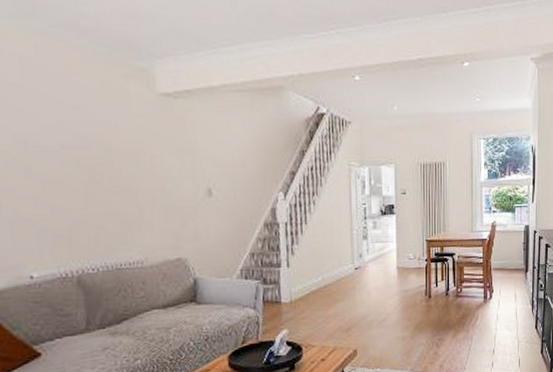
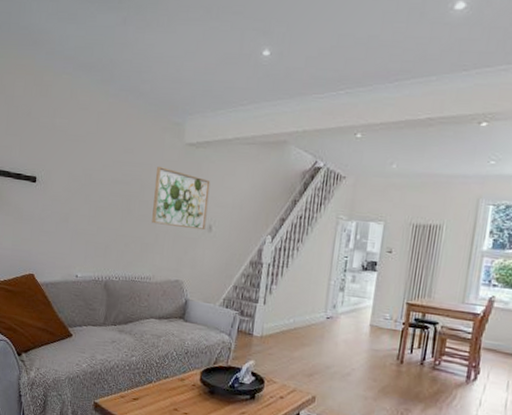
wall art: none [123,124,204,196] -> present [152,167,211,231]

